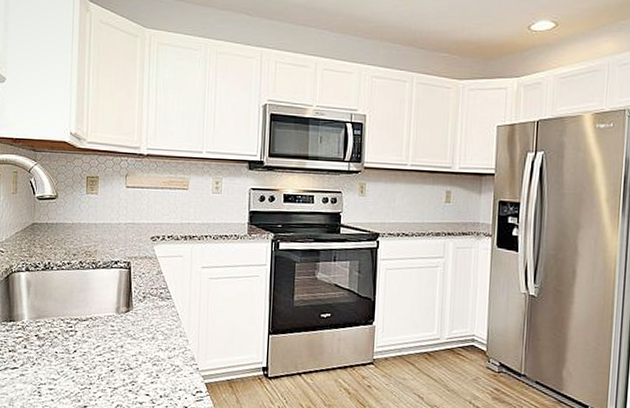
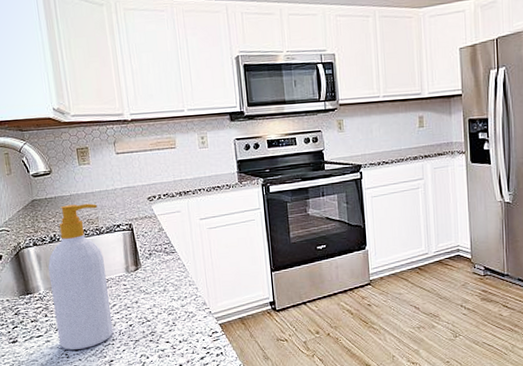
soap bottle: none [34,233,98,389] -> present [48,203,114,351]

